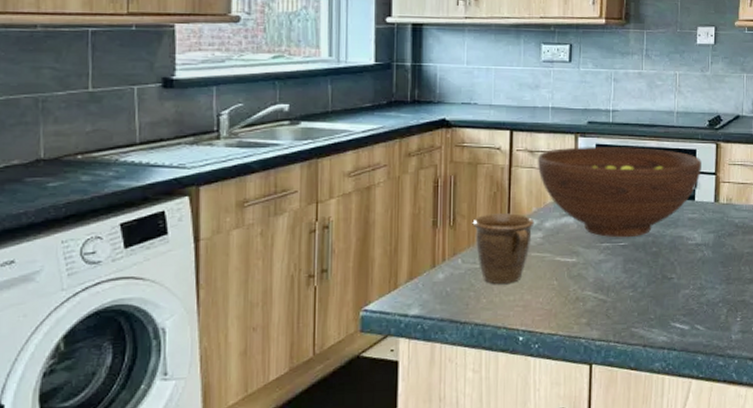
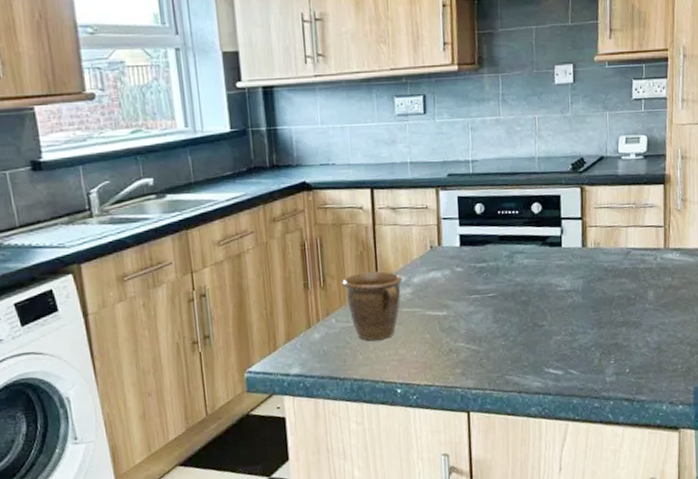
fruit bowl: present [537,146,701,238] -> none [399,196,567,289]

